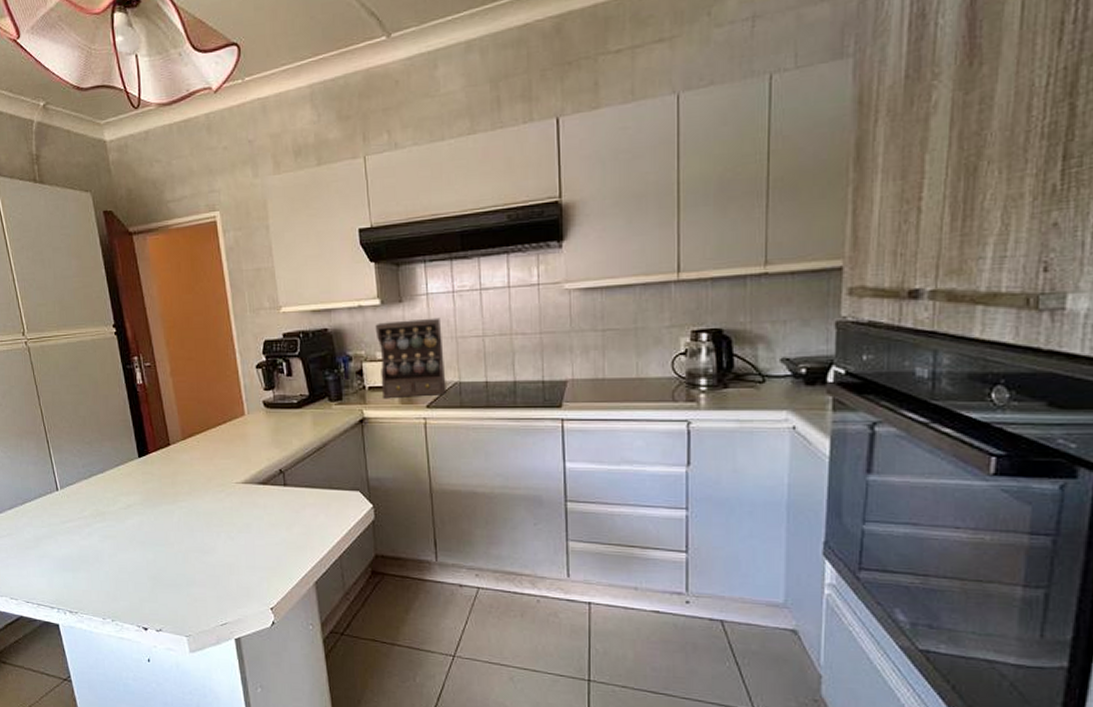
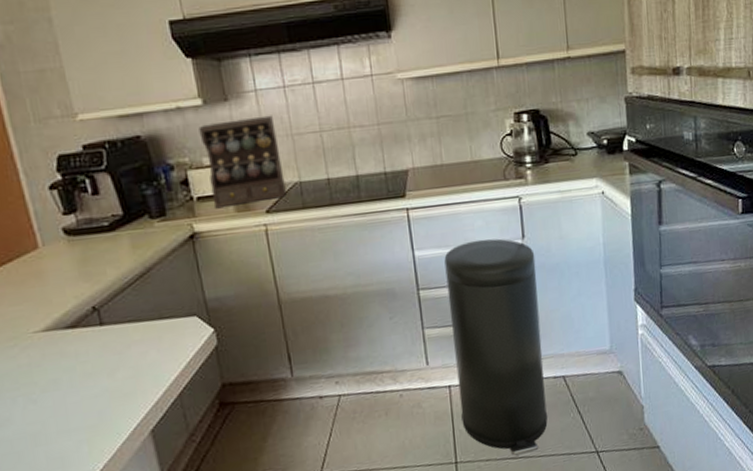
pedal bin: none [597,460,700,691] -> present [444,238,548,456]

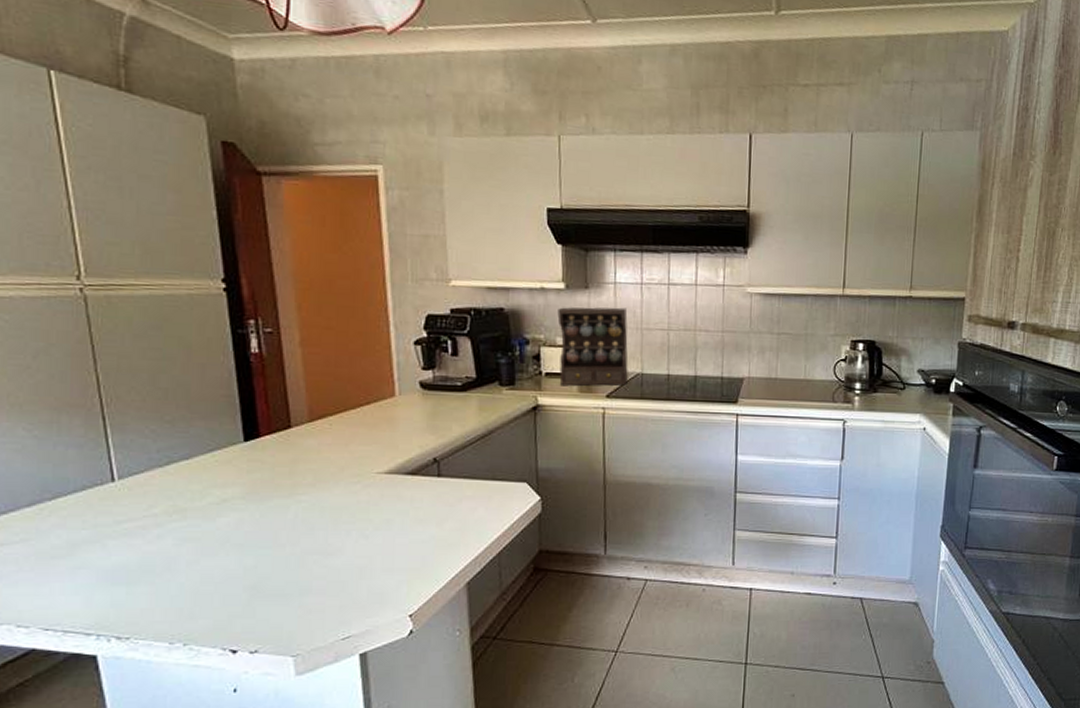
pedal bin: present [444,238,548,456] -> none [757,454,851,667]

